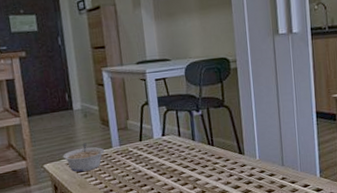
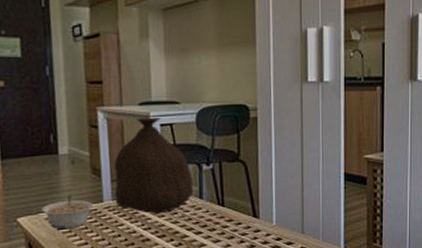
bag: none [119,73,187,155] -> present [114,117,194,214]

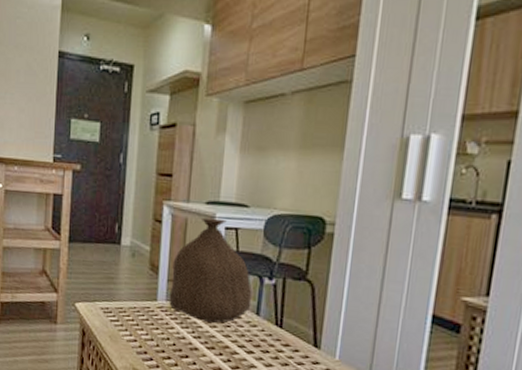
legume: present [41,194,94,229] -> none [98,287,148,323]

